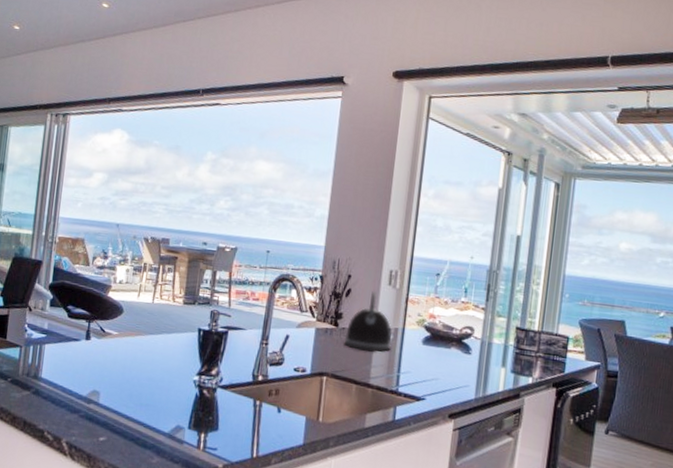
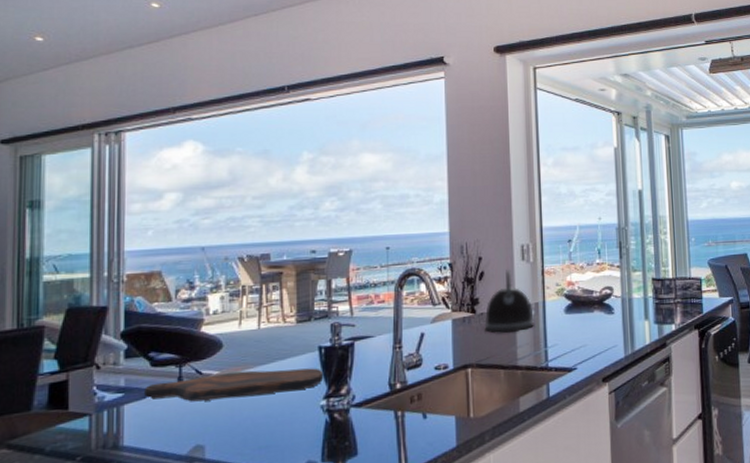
cutting board: none [61,332,200,363] -> present [144,368,324,402]

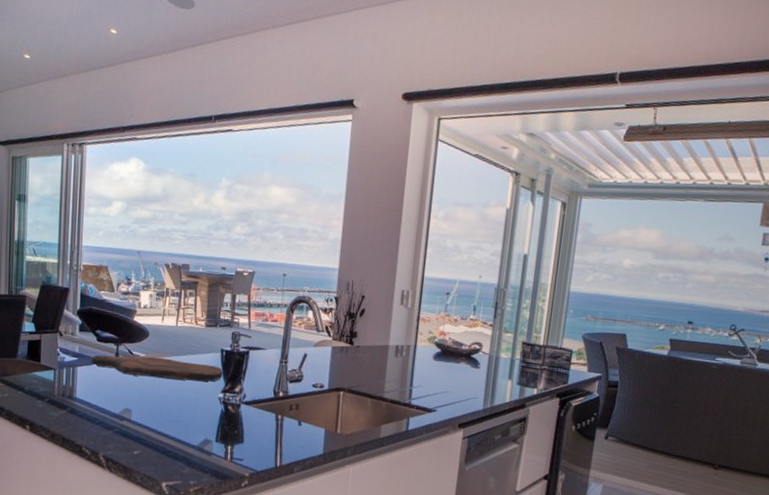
kettle: present [484,268,534,333] -> none [359,310,404,369]

